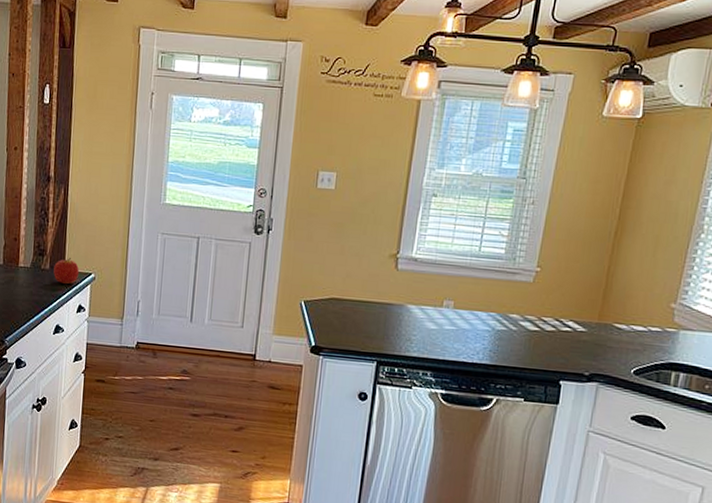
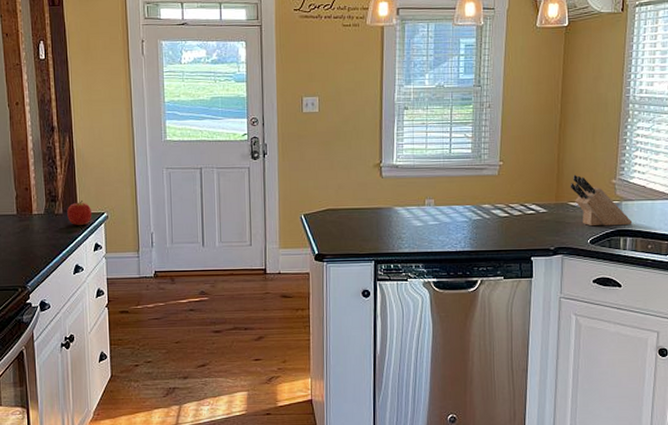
knife block: none [618,292,690,359] -> present [570,174,633,226]

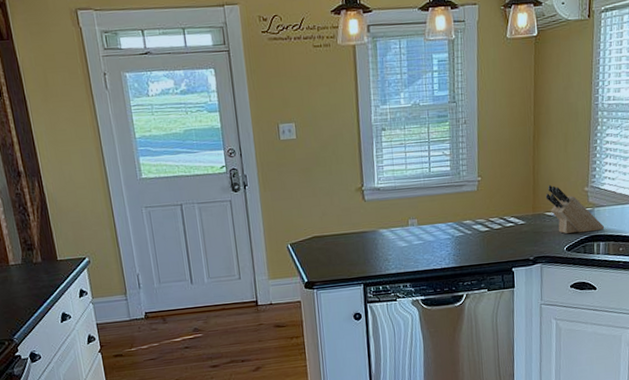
apple: present [67,201,93,226] -> none [46,247,73,273]

